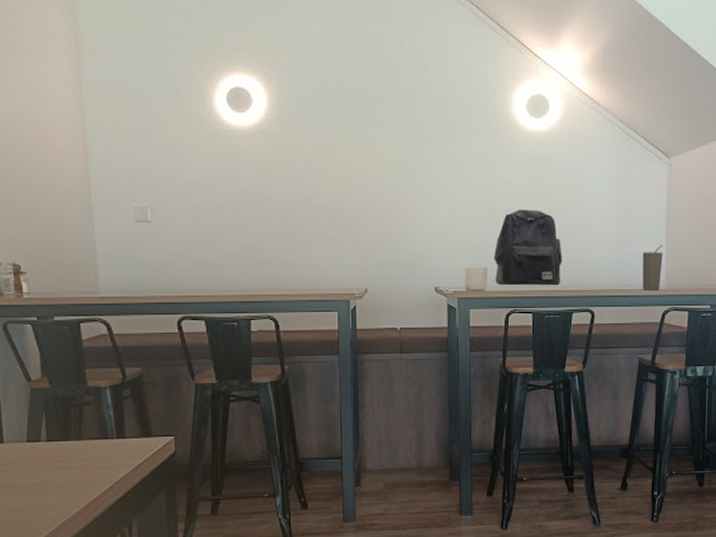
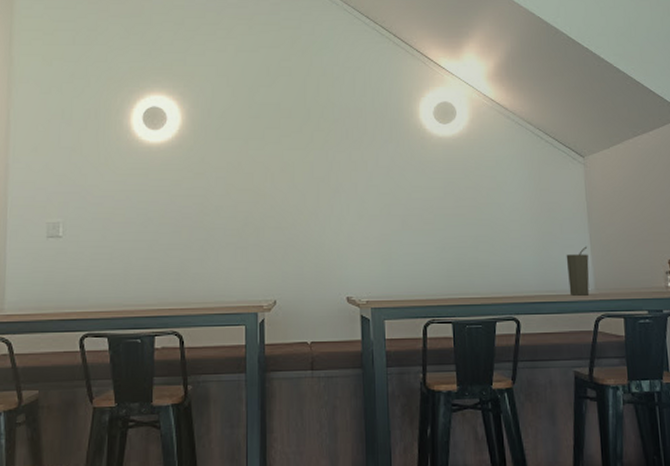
mug: present [464,266,488,291] -> none [377,273,402,300]
backpack: present [493,209,562,286] -> none [407,214,481,294]

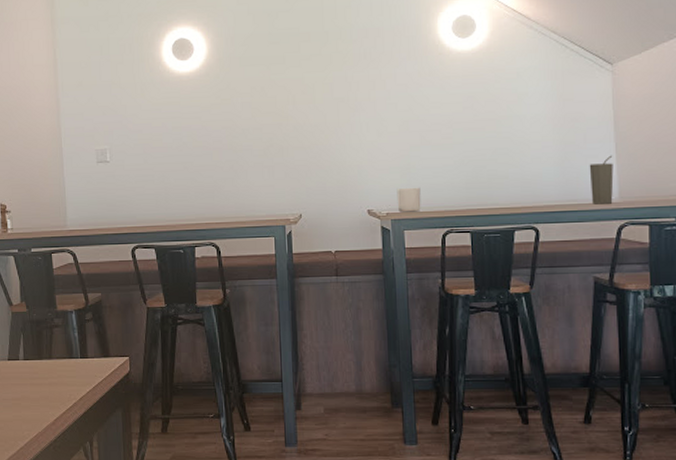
mug: none [377,273,402,300] -> present [396,187,421,212]

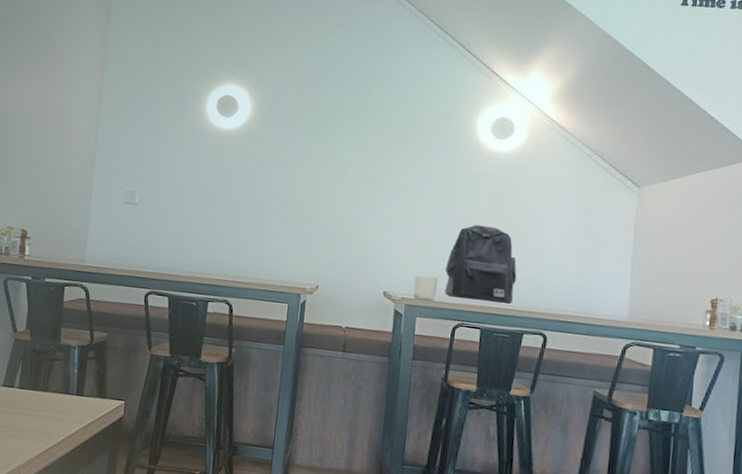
backpack: none [426,128,499,206] -> present [445,224,517,305]
cup: present [589,155,614,206] -> none [601,274,628,323]

